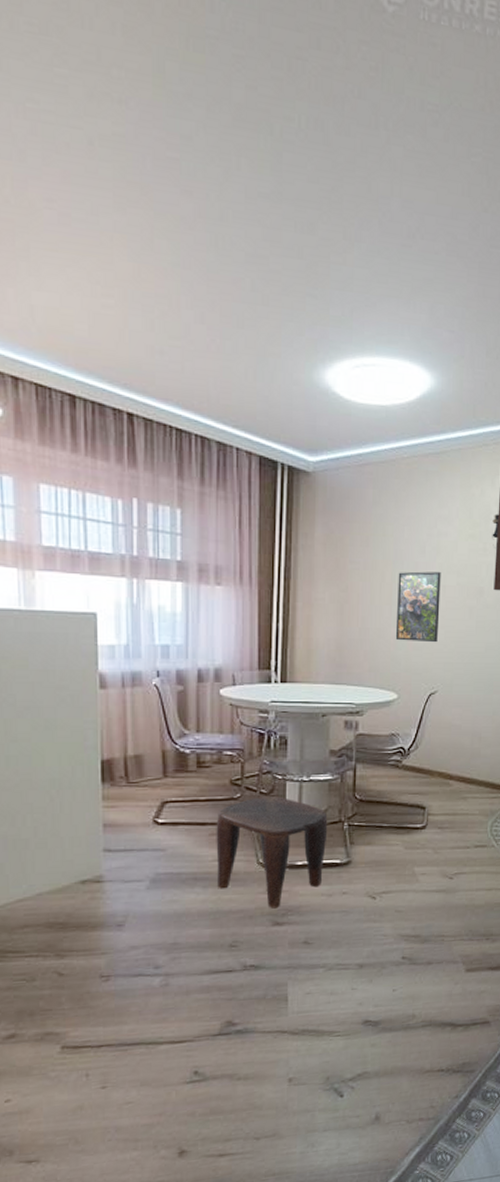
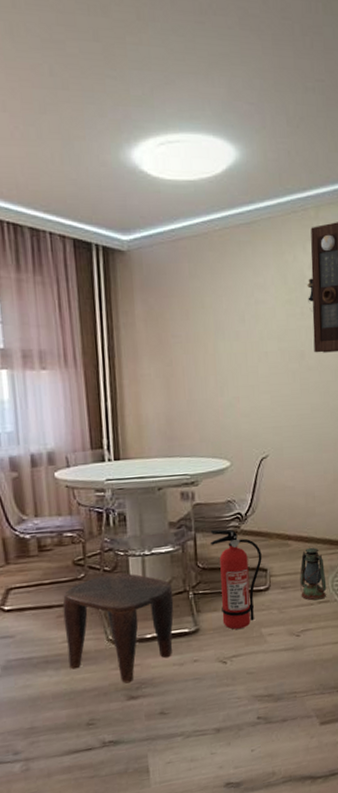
fire extinguisher: none [370,762,421,865] -> present [210,529,262,630]
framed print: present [395,571,441,643] -> none [220,339,265,409]
lantern: none [458,786,485,844] -> present [300,544,327,601]

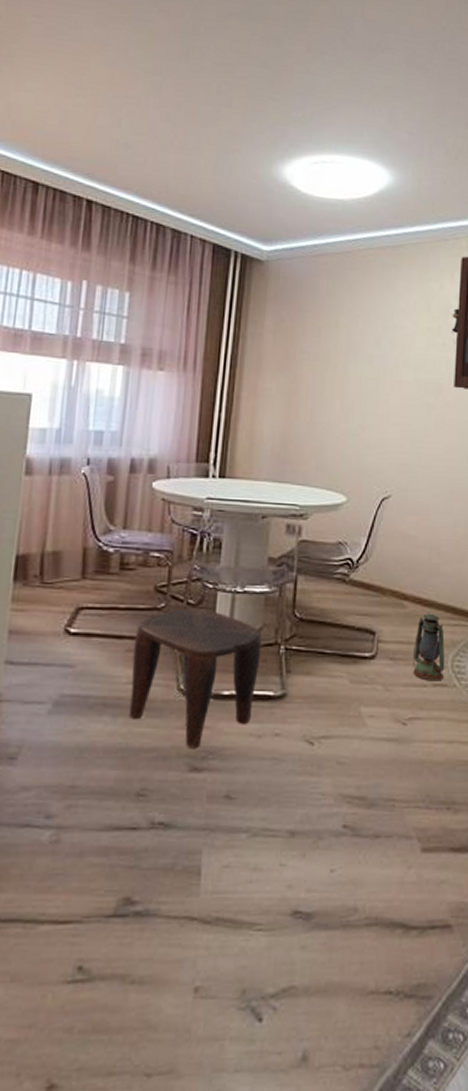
fire extinguisher: present [210,529,262,630] -> none [313,575,371,702]

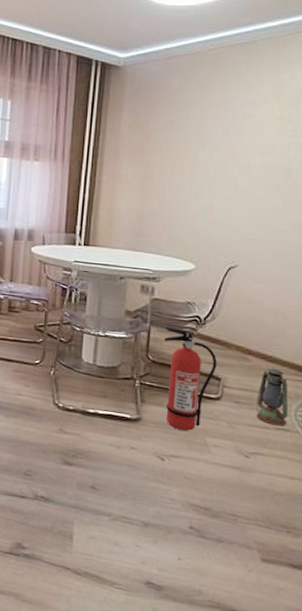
stool: present [129,608,262,749] -> none [18,344,120,449]
fire extinguisher: none [313,575,371,702] -> present [164,327,217,431]

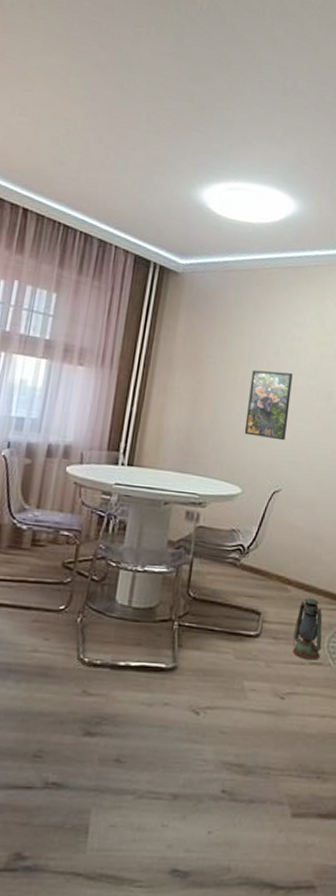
fire extinguisher: present [164,327,217,431] -> none [203,558,258,676]
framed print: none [195,151,245,219] -> present [244,370,293,441]

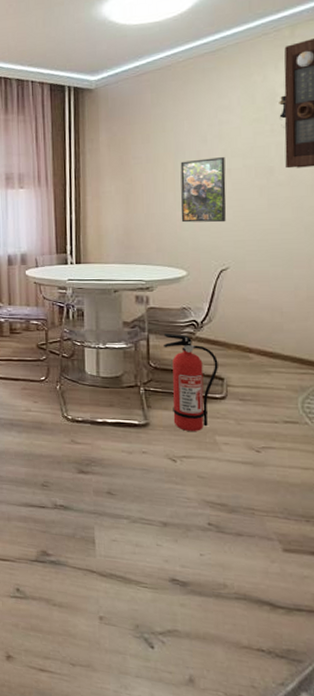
fire extinguisher: none [203,558,258,676] -> present [163,334,218,431]
lantern: present [292,595,323,660] -> none [262,361,295,419]

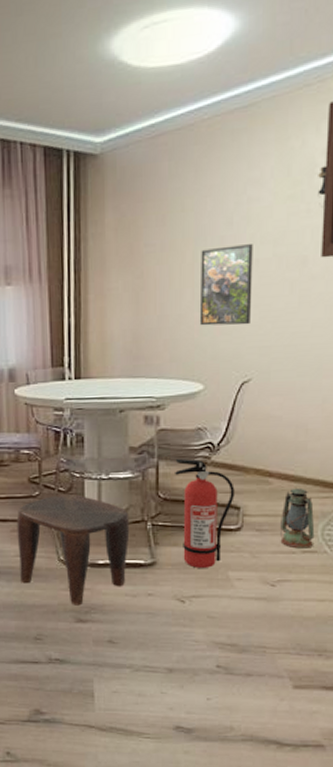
stool: none [27,360,125,458] -> present [16,494,130,606]
lantern: none [262,361,295,419] -> present [280,485,315,549]

